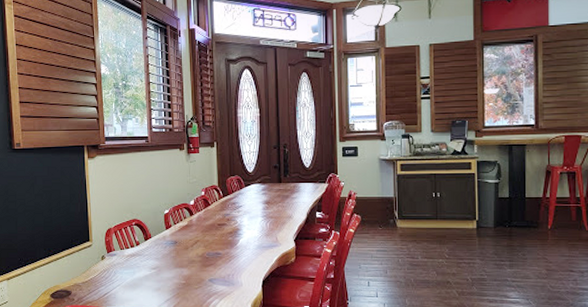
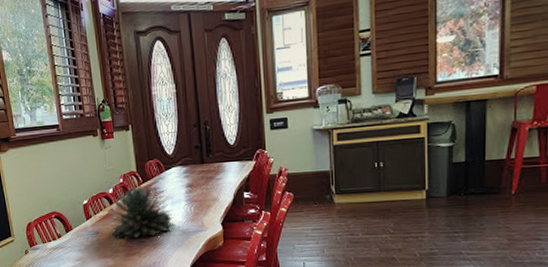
succulent plant: none [187,200,250,250] -> present [108,185,174,239]

